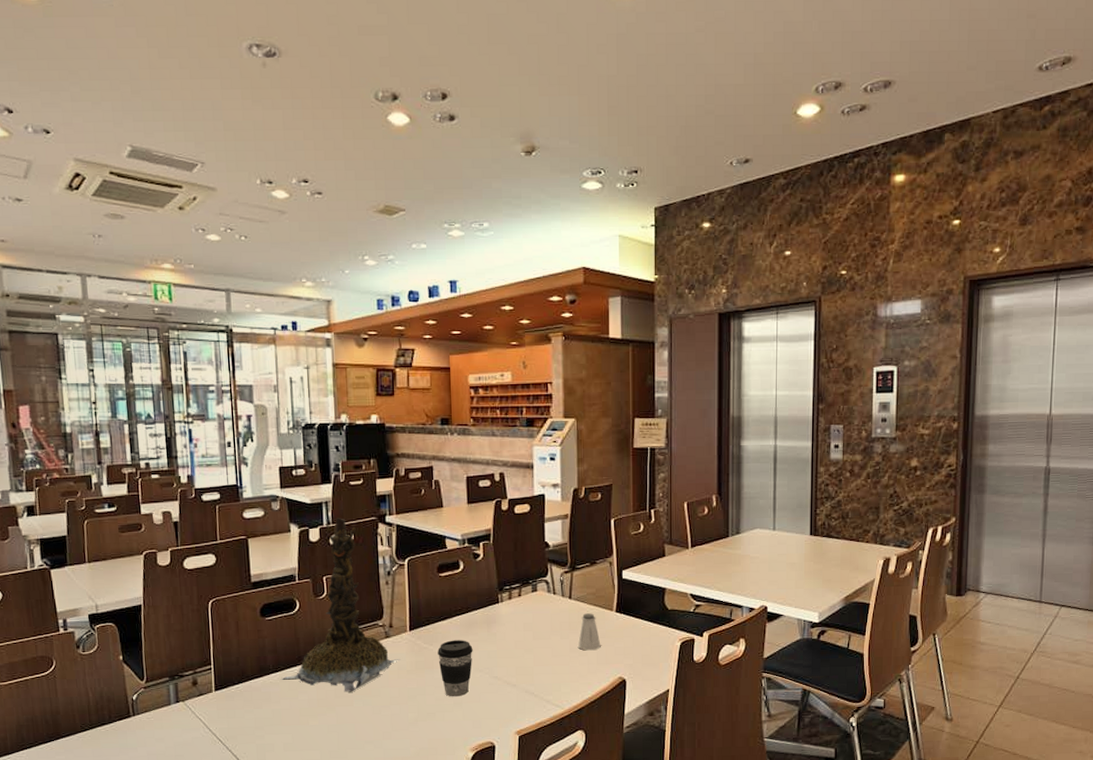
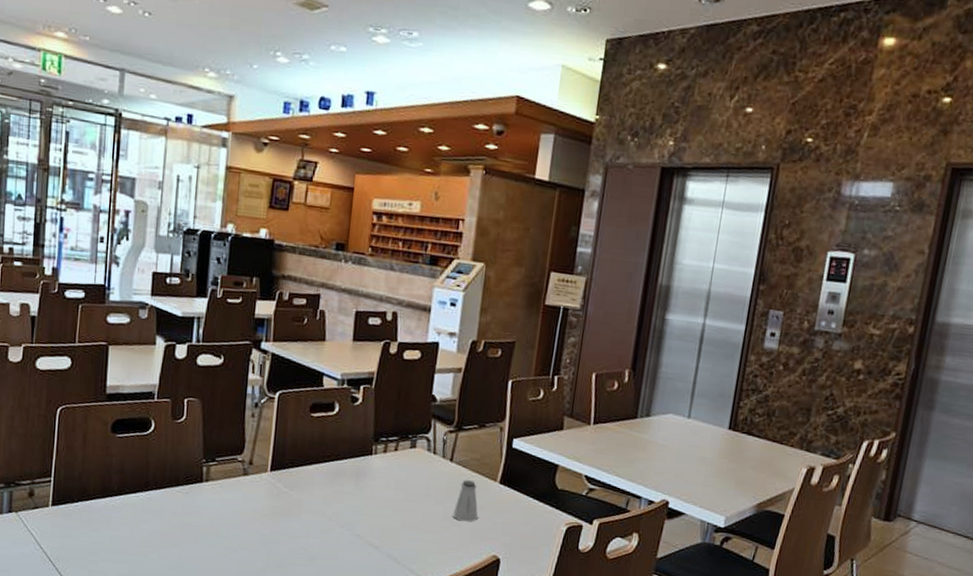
plant: present [281,518,400,692] -> none [124,336,256,529]
coffee cup: present [438,640,473,697] -> none [297,488,337,551]

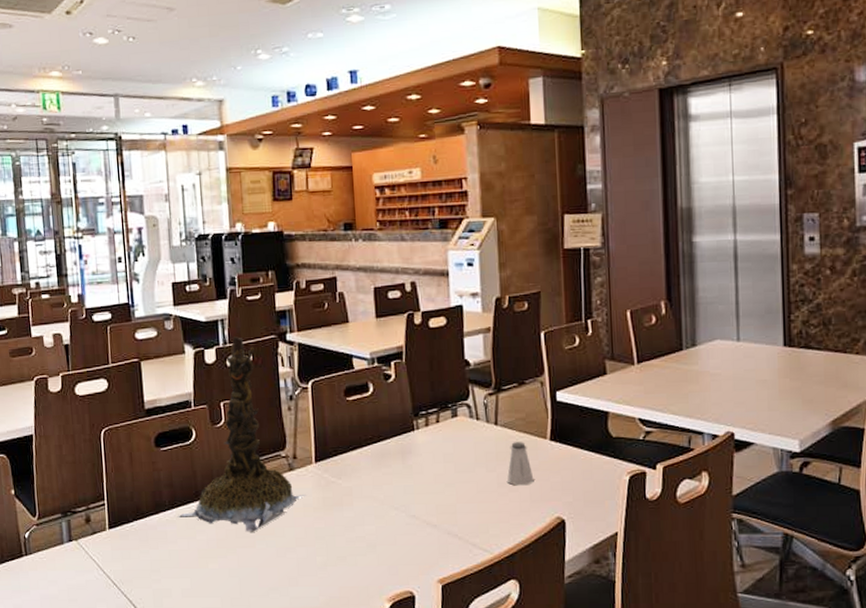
plant: none [124,336,256,529] -> present [178,337,306,532]

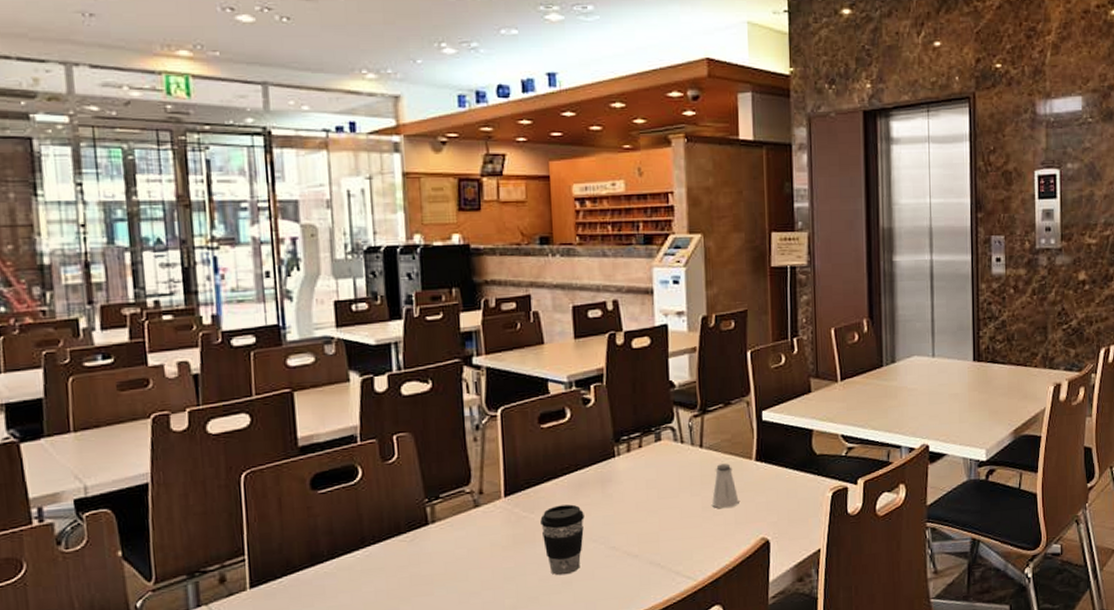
plant: present [178,337,306,532] -> none [339,361,494,579]
coffee cup: none [347,473,387,539] -> present [540,504,585,576]

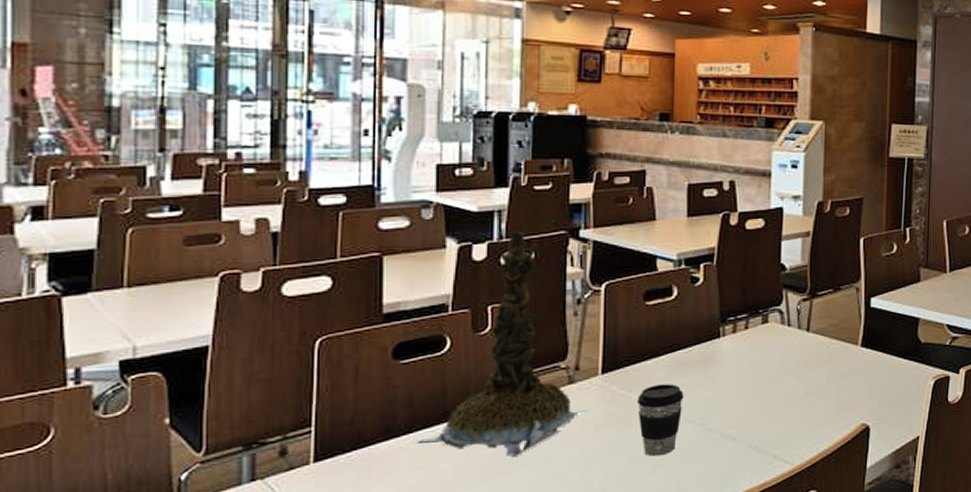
plant: none [339,361,494,579] -> present [416,231,587,456]
saltshaker: present [711,463,739,509] -> none [814,348,842,393]

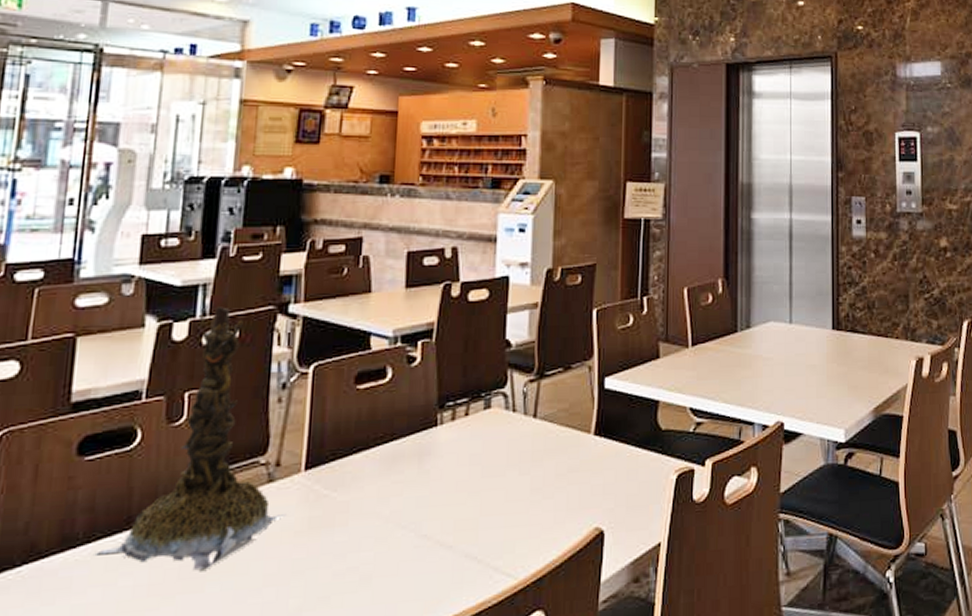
coffee cup: present [637,384,684,457] -> none [343,481,395,570]

